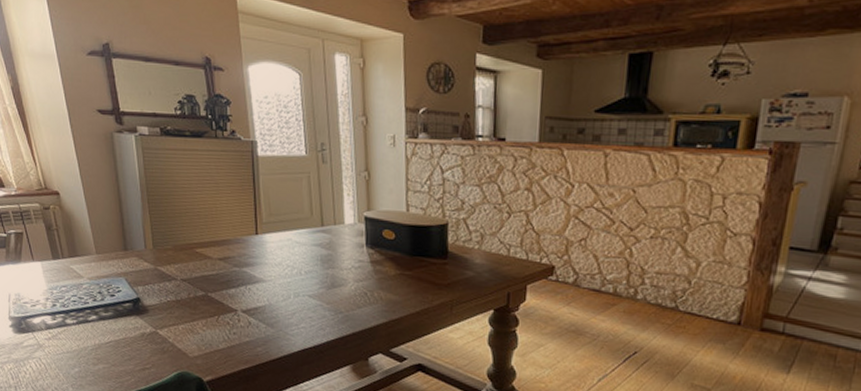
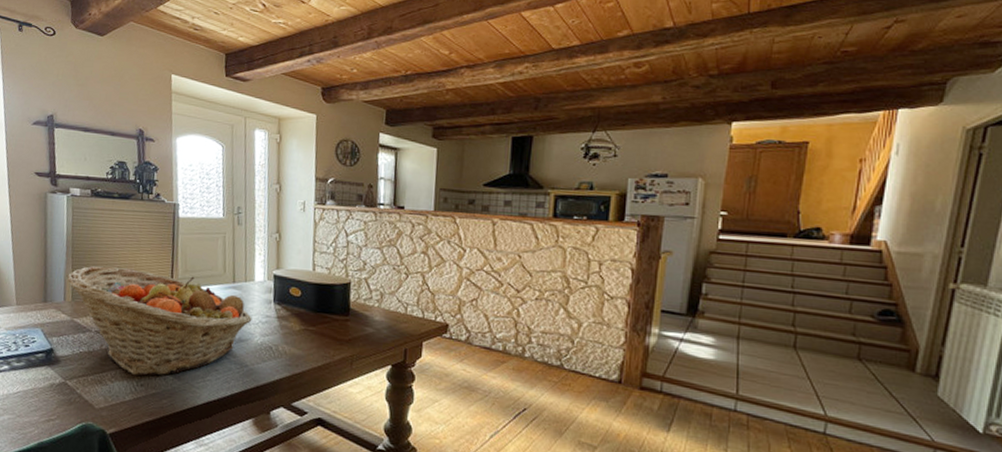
fruit basket: none [144,210,344,325] -> present [66,265,252,376]

